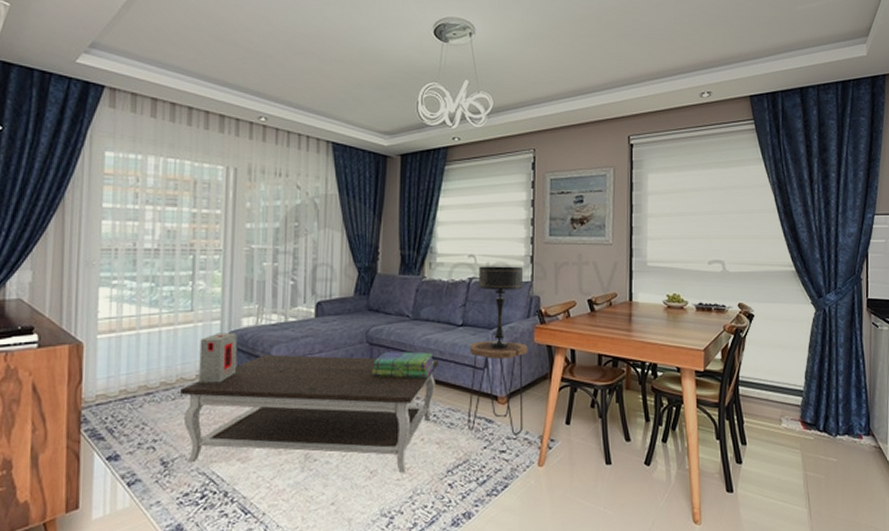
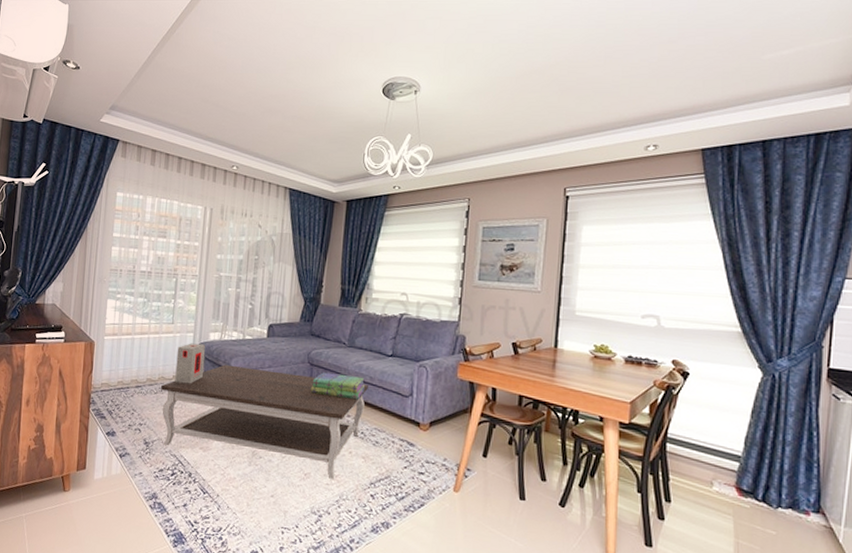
side table: present [467,341,527,435] -> none [391,371,450,460]
table lamp: present [478,266,524,349] -> none [409,304,452,381]

